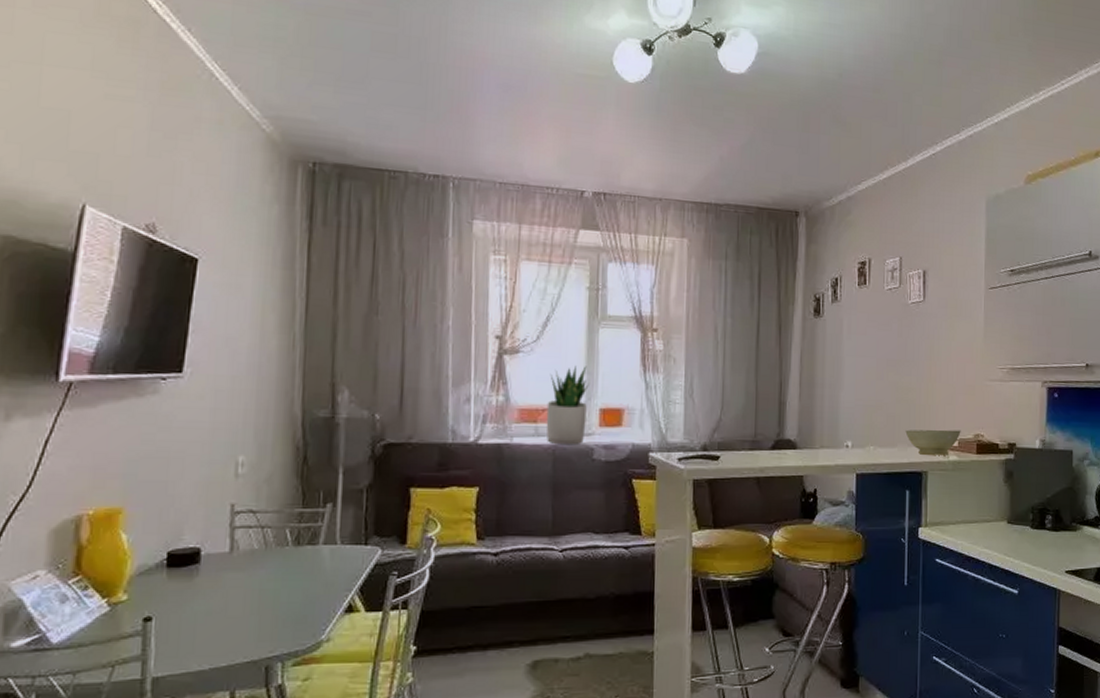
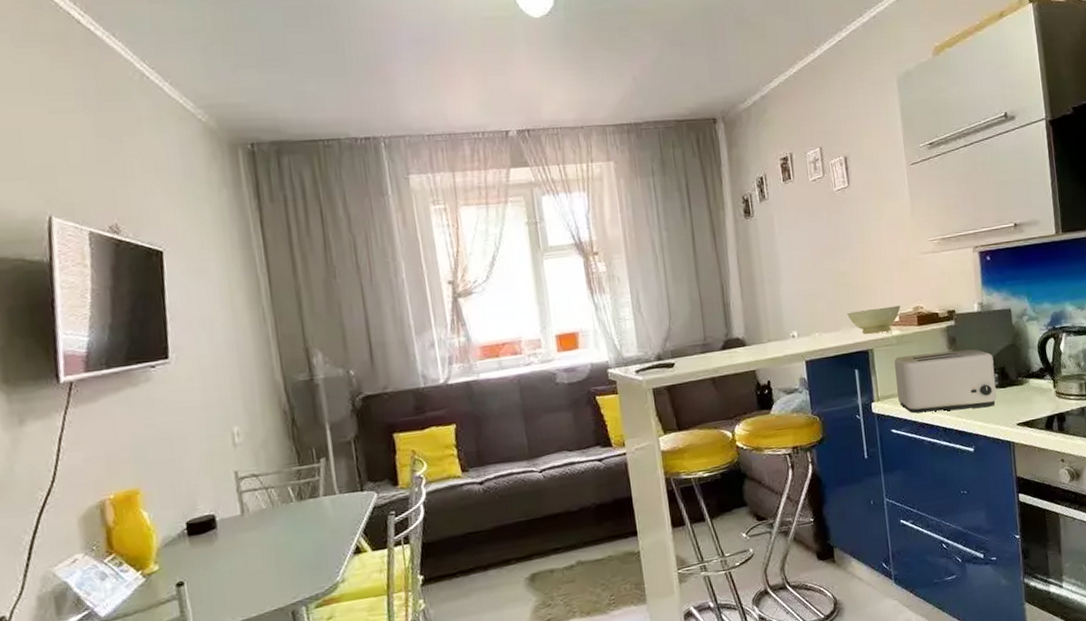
planter: present [546,365,589,445] -> none [504,297,546,375]
toaster: none [947,484,1049,549] -> present [894,349,997,414]

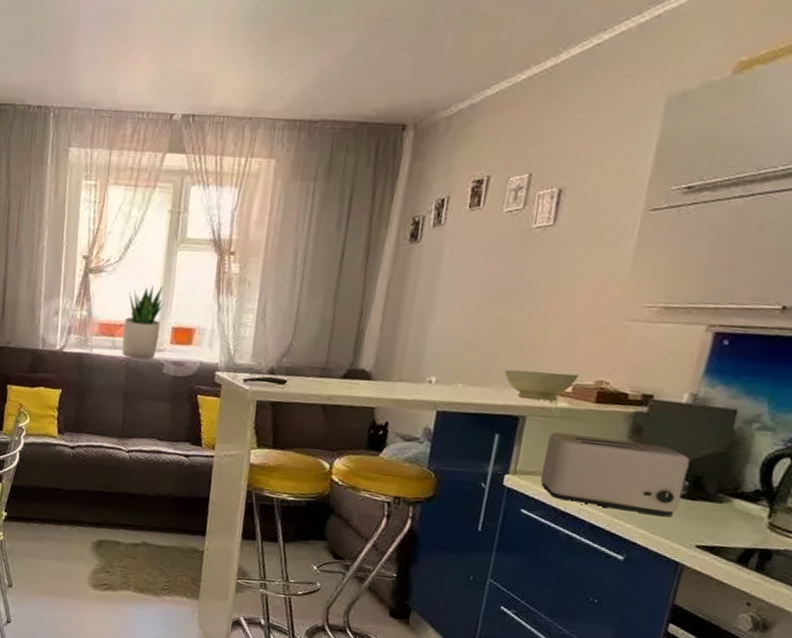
planter: none [504,297,546,375] -> present [122,285,164,359]

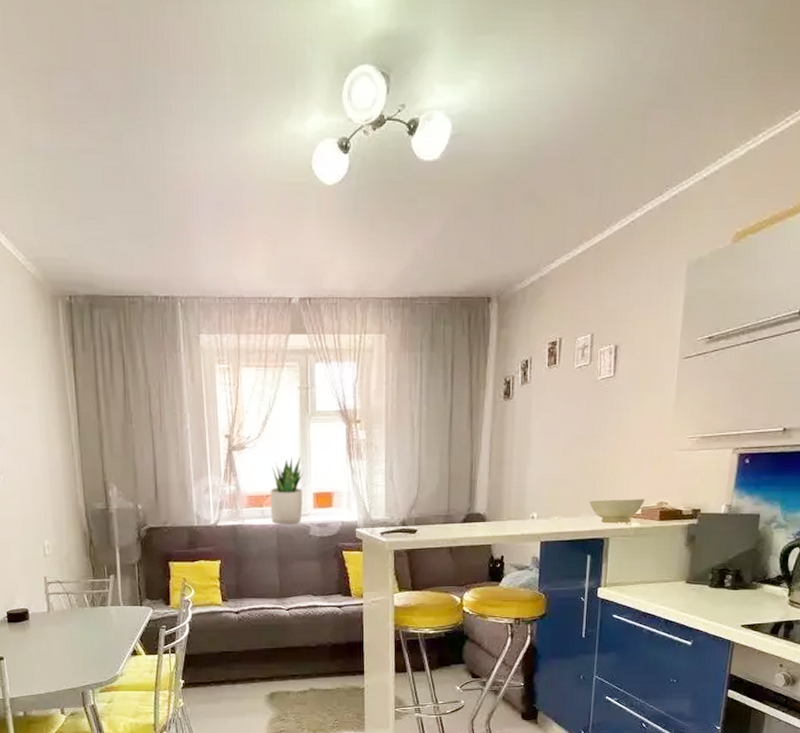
toaster: present [540,432,690,517] -> none [625,548,731,606]

